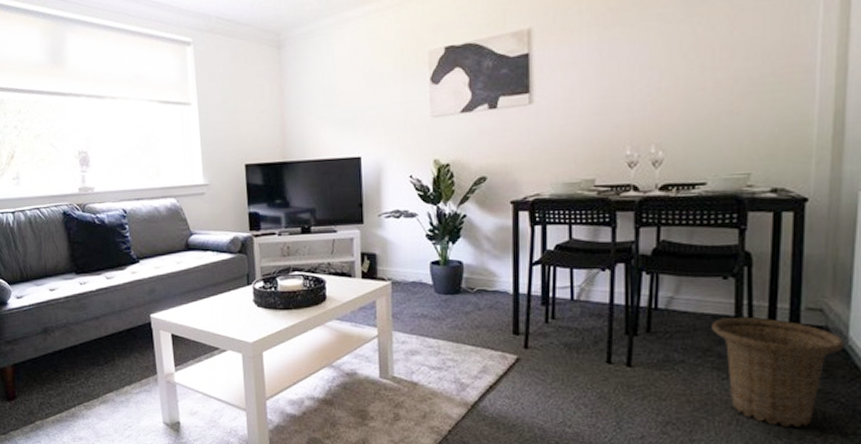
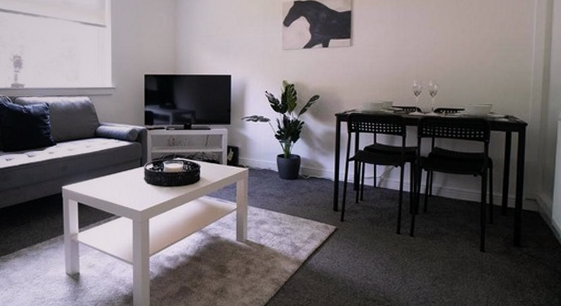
basket: present [711,317,845,428] -> none [466,204,550,282]

